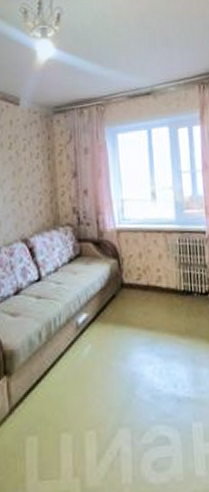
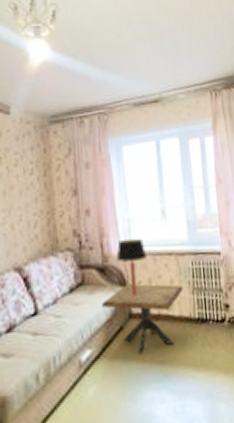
side table: none [97,257,170,321] -> present [102,284,183,355]
table lamp: none [110,216,137,268] -> present [116,238,146,296]

